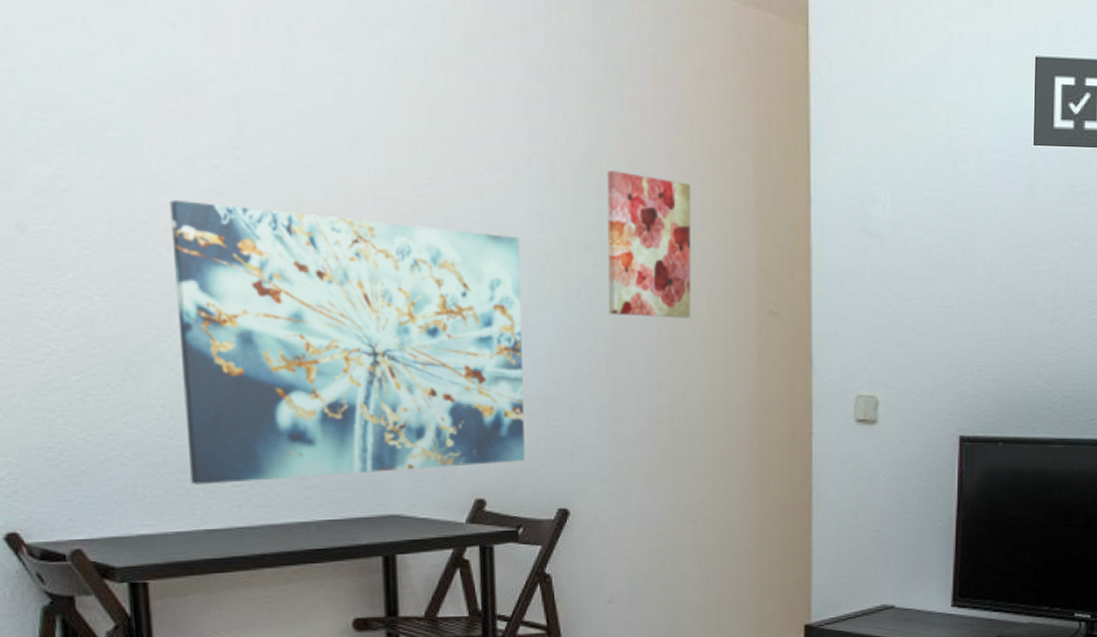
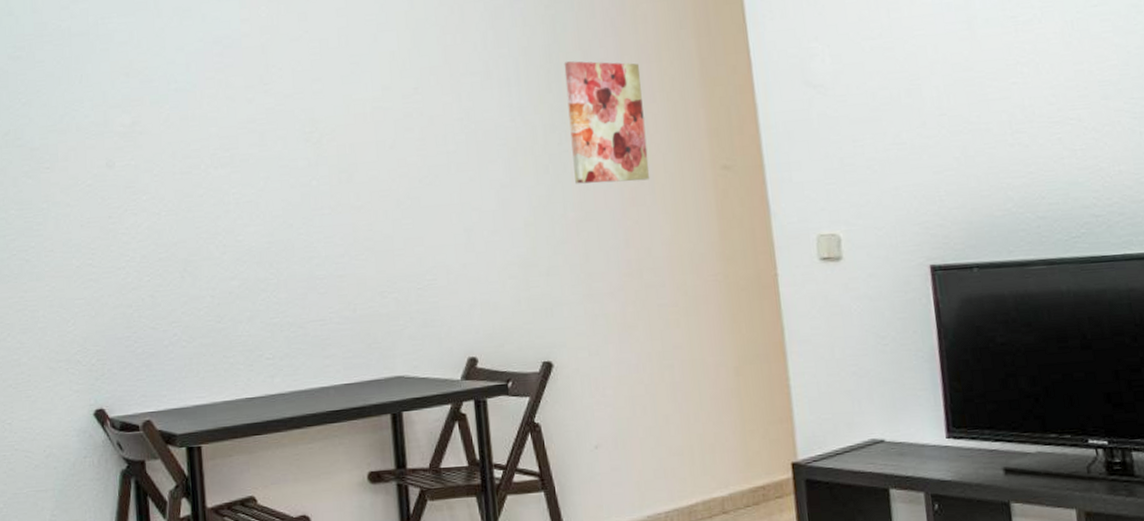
wall art: present [169,200,525,485] -> none [216,126,510,360]

